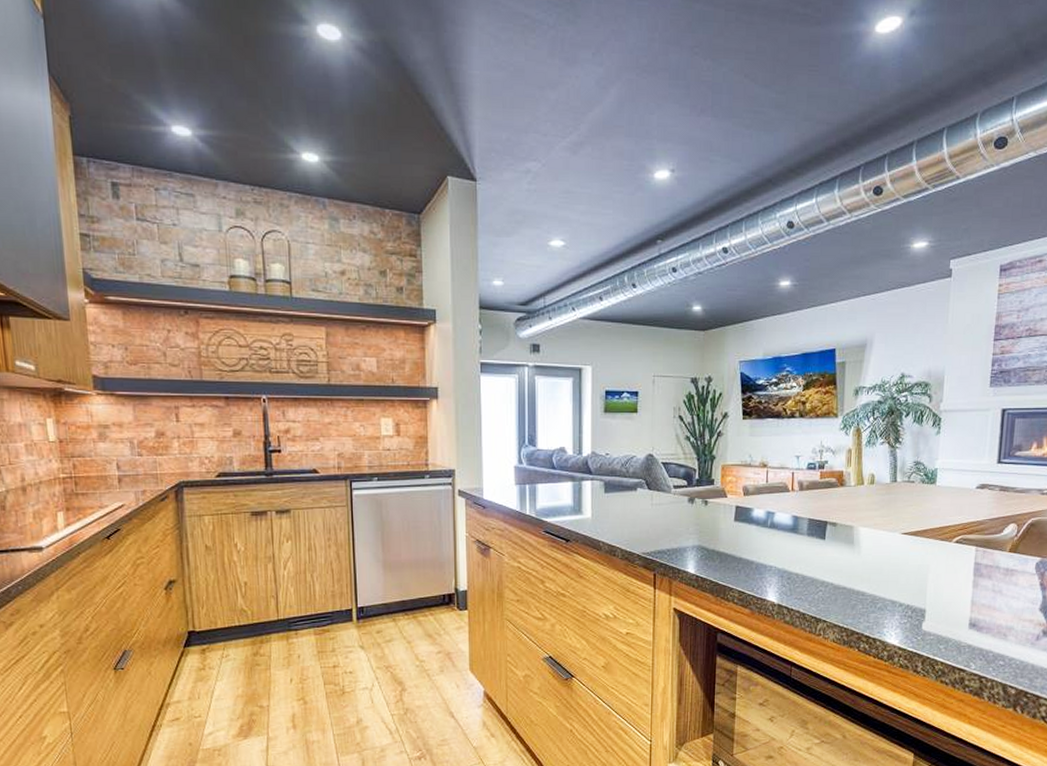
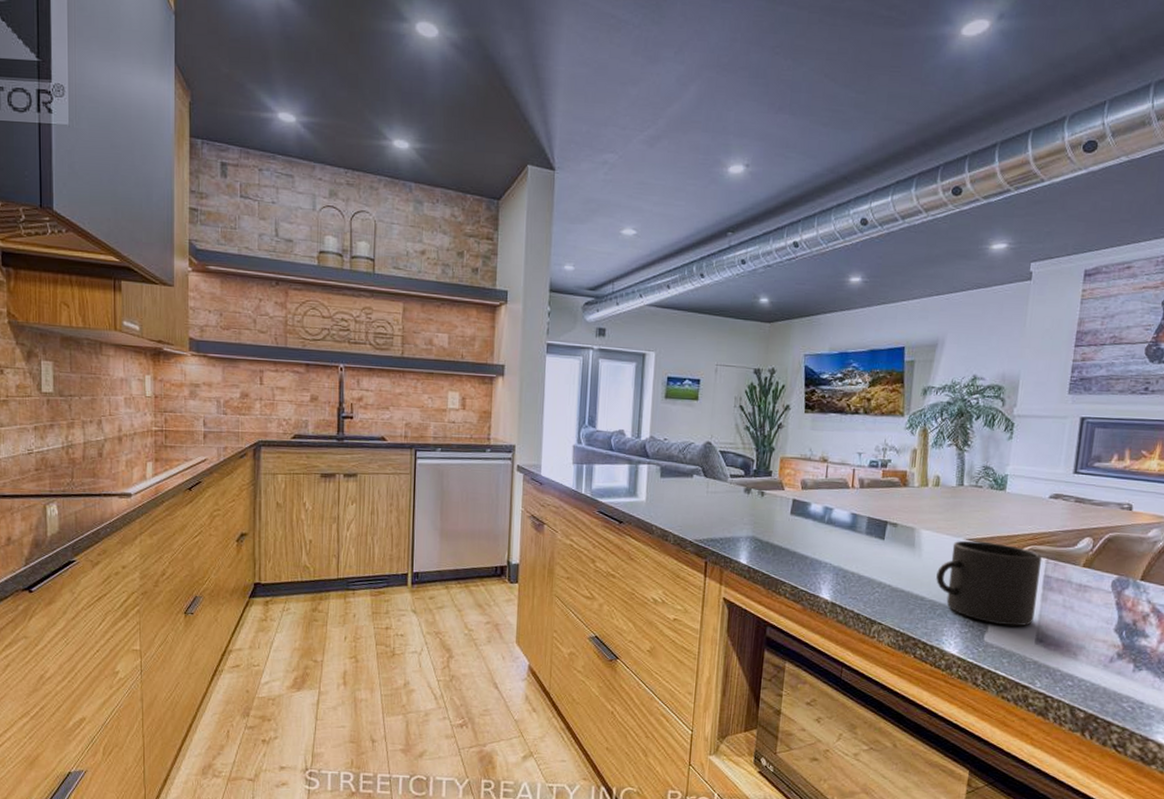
mug: none [875,534,971,614] -> present [936,540,1042,627]

